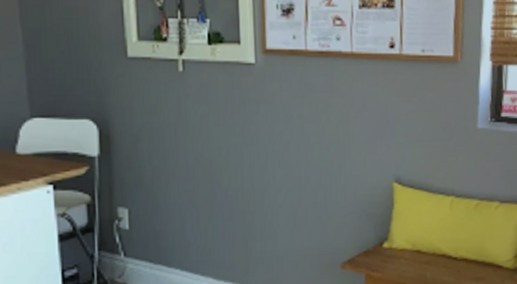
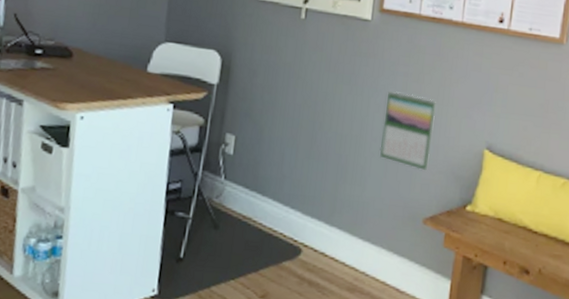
calendar: none [285,135,339,214] -> present [380,90,436,170]

